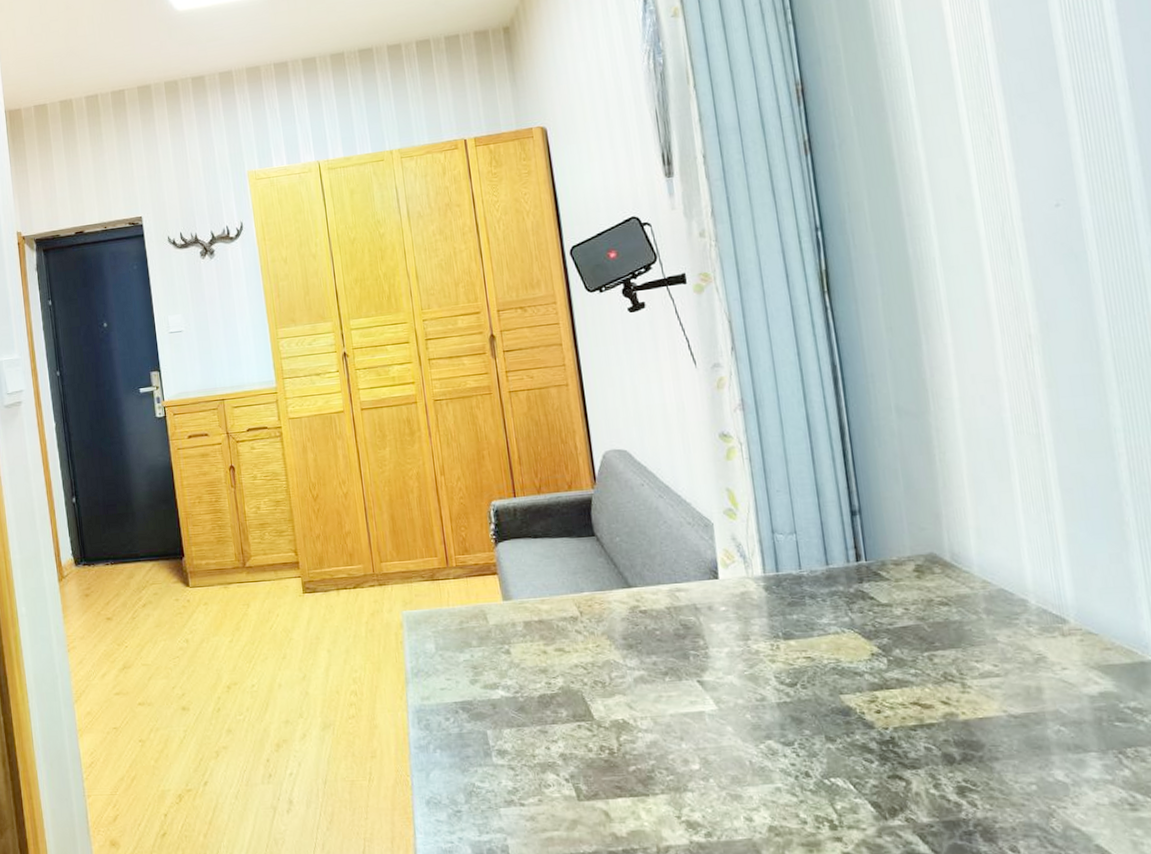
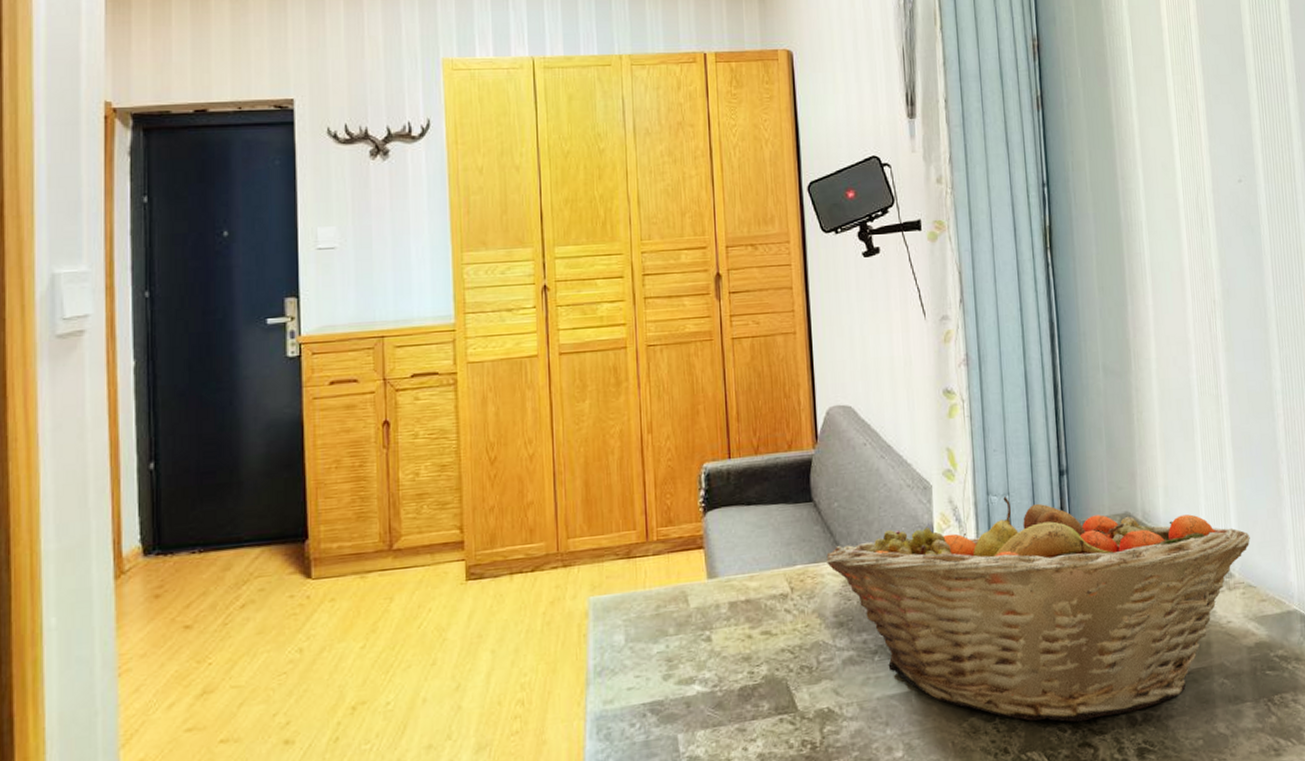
fruit basket: none [611,535,1088,755] -> present [826,497,1250,723]

